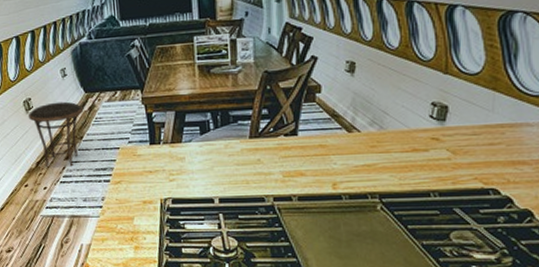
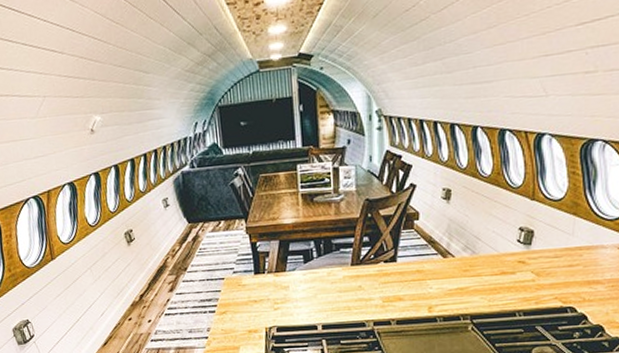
side table: present [28,101,84,168] -> none [129,232,188,301]

